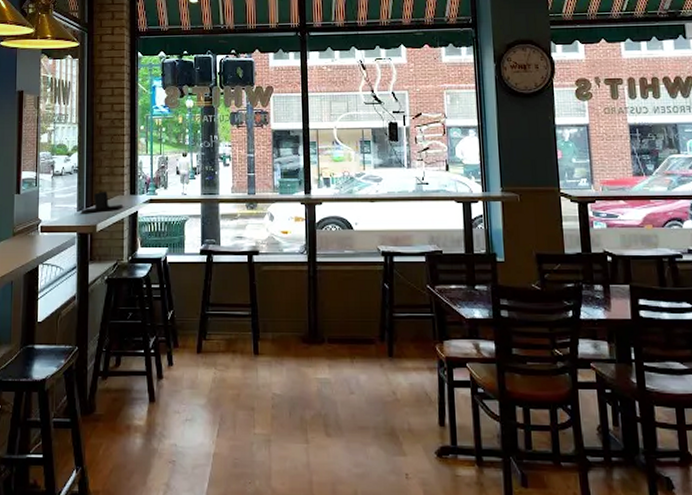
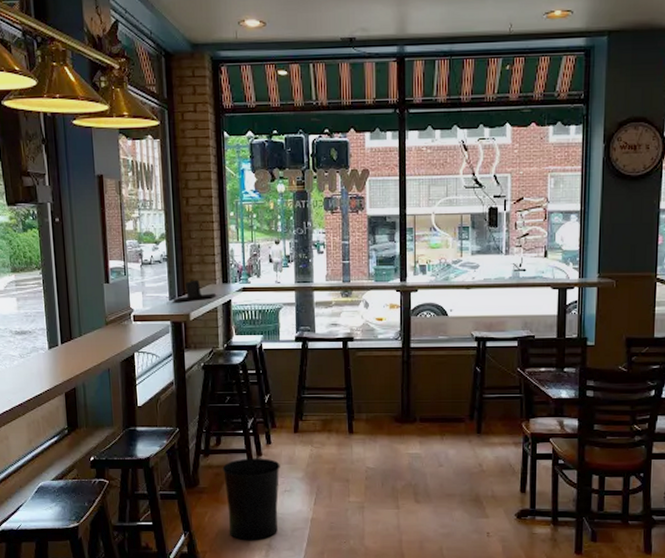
waste bin: none [121,381,182,478] -> present [222,458,280,540]

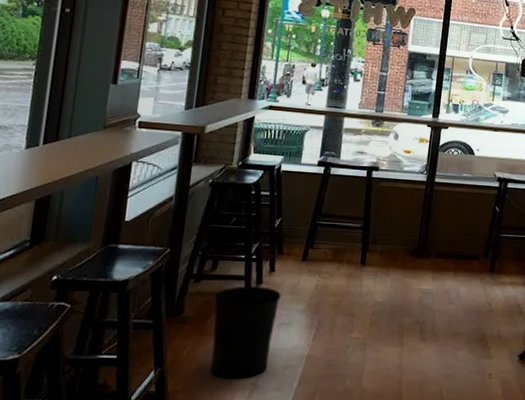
napkin holder: present [173,279,217,303] -> none [188,91,240,114]

